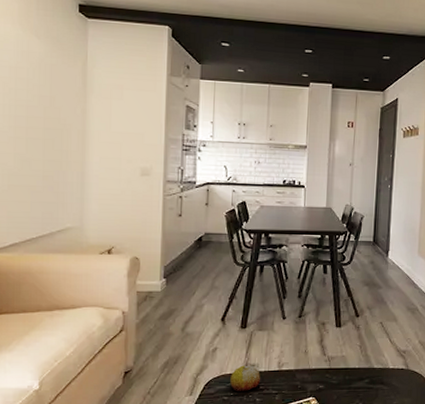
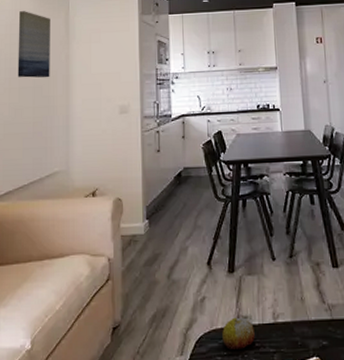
wall art: none [24,53,65,131] -> present [17,11,50,78]

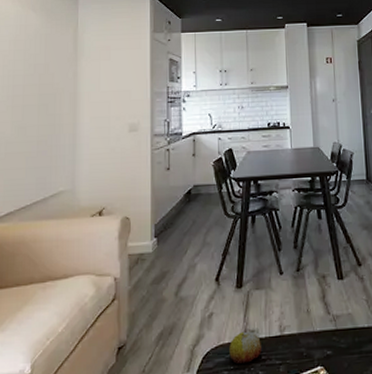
wall art: present [17,11,50,78] -> none [21,26,58,96]

